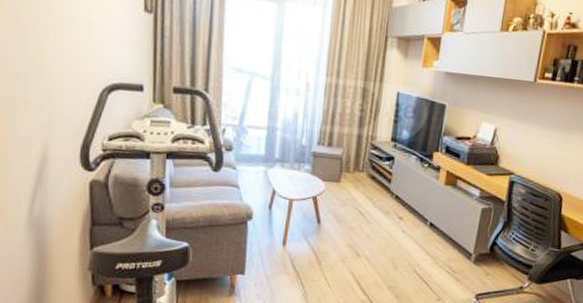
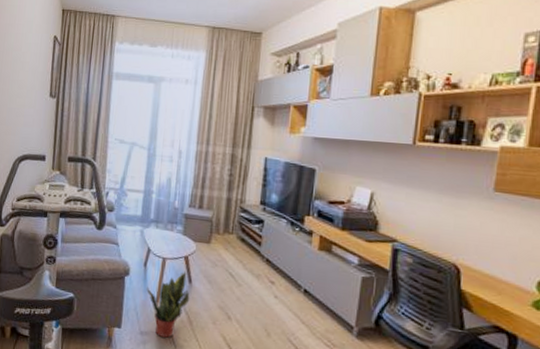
potted plant: none [272,211,319,280] -> present [147,271,190,338]

